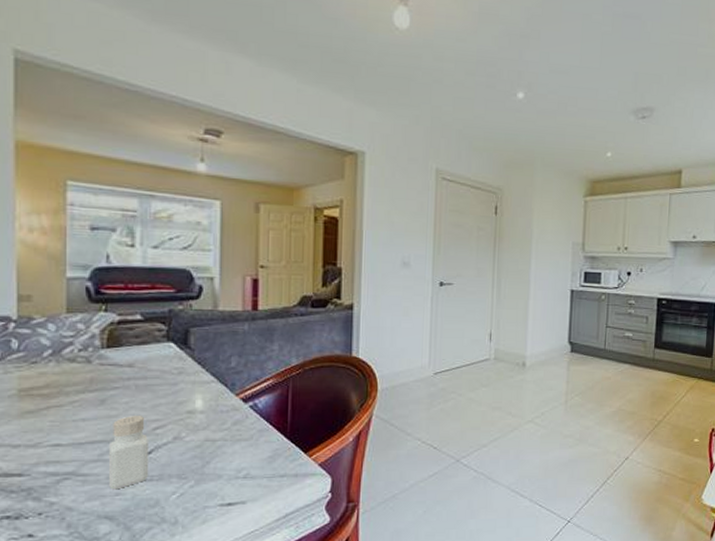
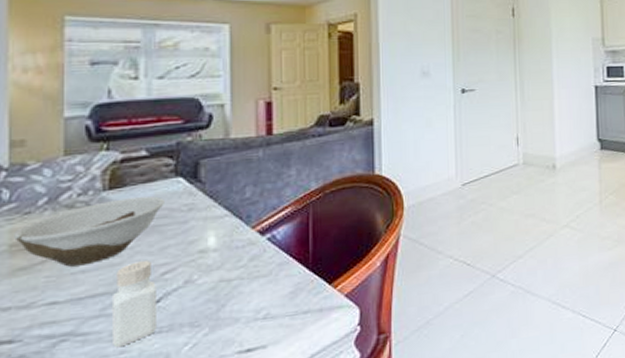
bowl: none [21,357,157,414] -> present [12,196,164,267]

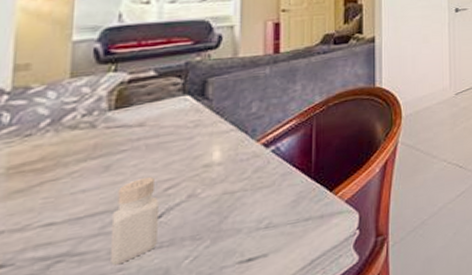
bowl: present [12,196,164,267] -> none [10,114,171,187]

